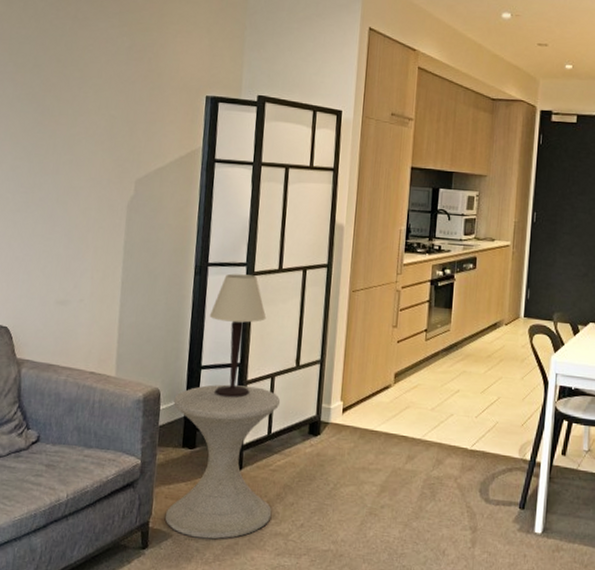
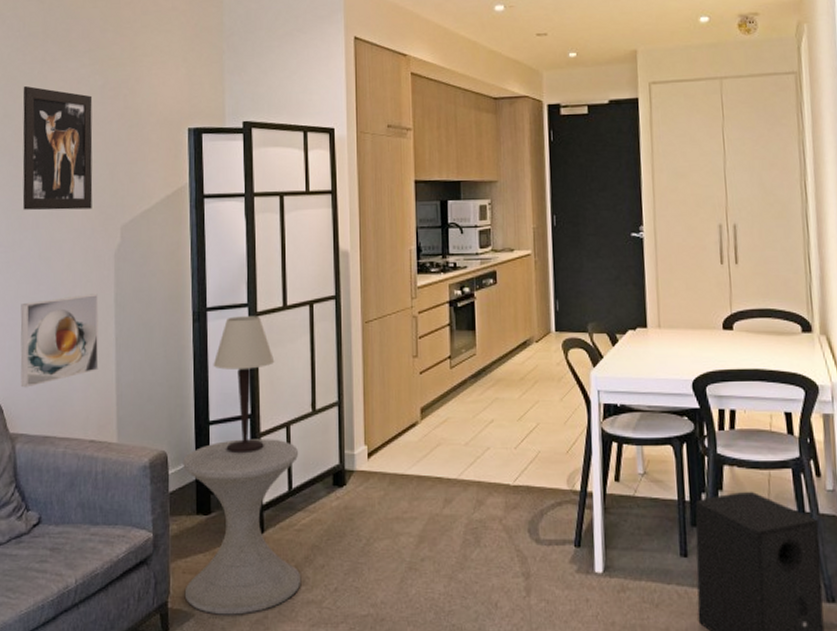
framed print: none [30,239,109,319] -> present [20,293,99,388]
wall art: none [45,40,119,161] -> present [22,86,93,211]

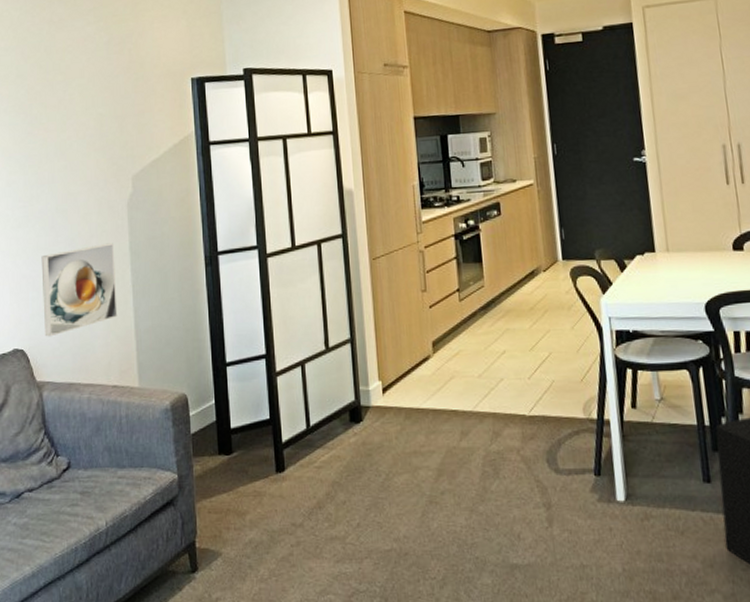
wall art: present [22,86,93,211] -> none [33,46,104,165]
side table: present [183,439,301,615] -> none [203,377,324,553]
table lamp: present [213,316,275,454] -> none [227,257,287,394]

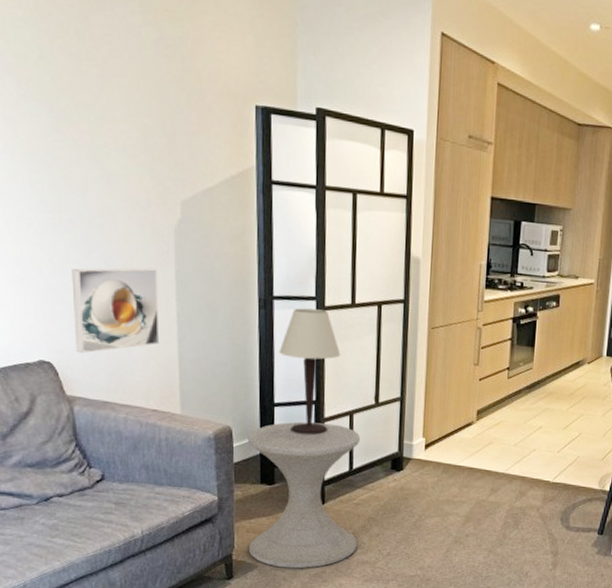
side table: none [203,377,324,553] -> present [247,421,361,569]
table lamp: none [227,257,287,394] -> present [279,308,341,436]

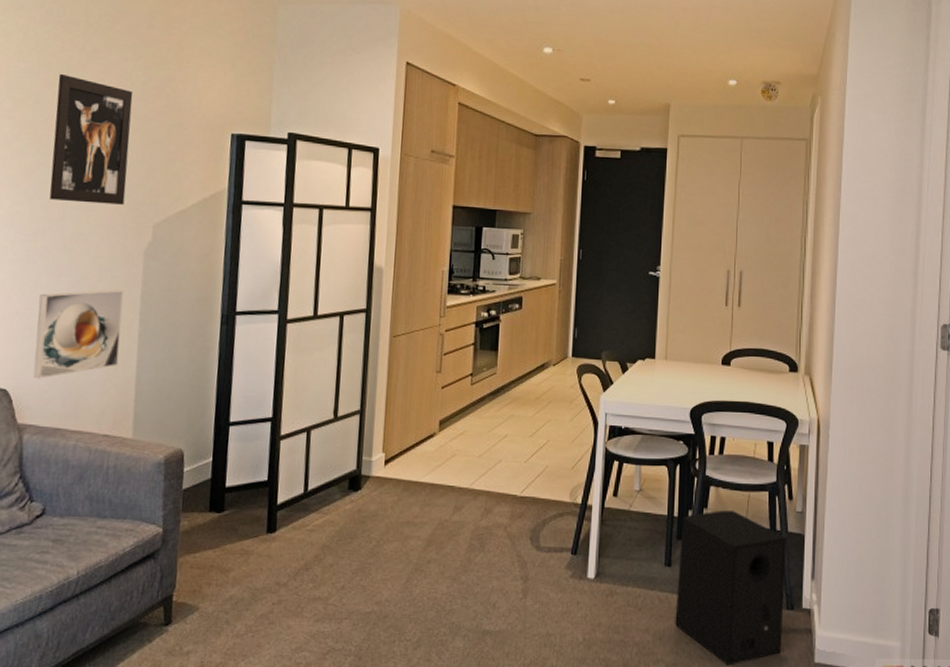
wall art: none [60,26,148,179] -> present [50,74,133,205]
side table: present [247,421,361,569] -> none [190,441,318,609]
table lamp: present [279,308,341,436] -> none [238,322,301,456]

